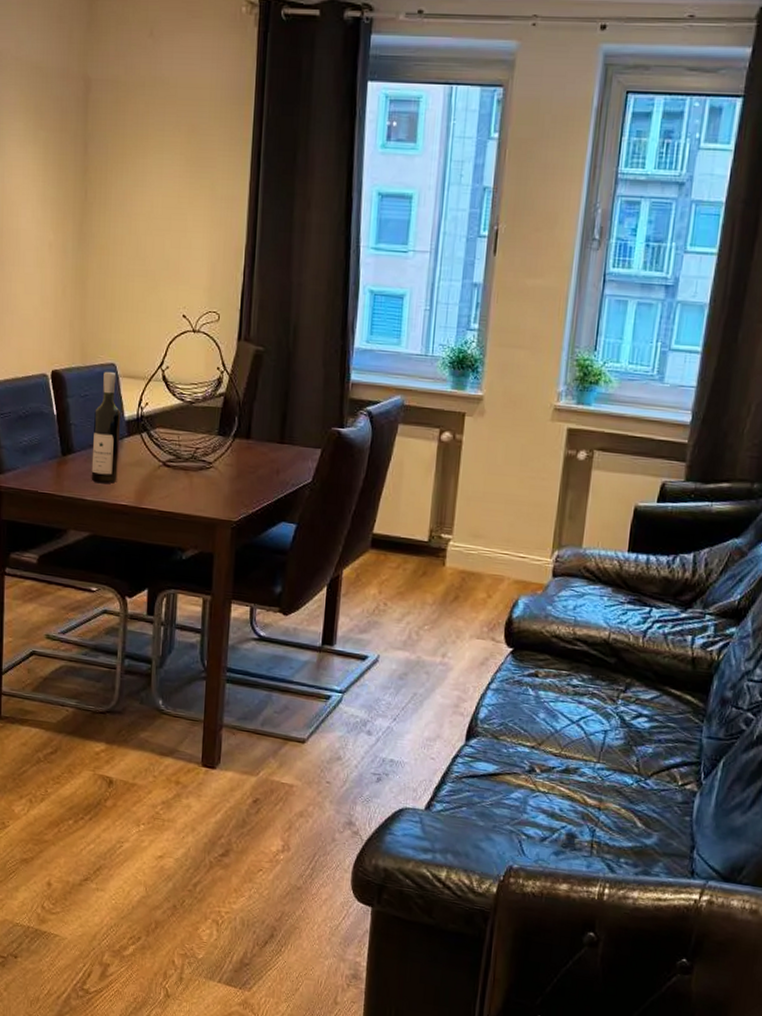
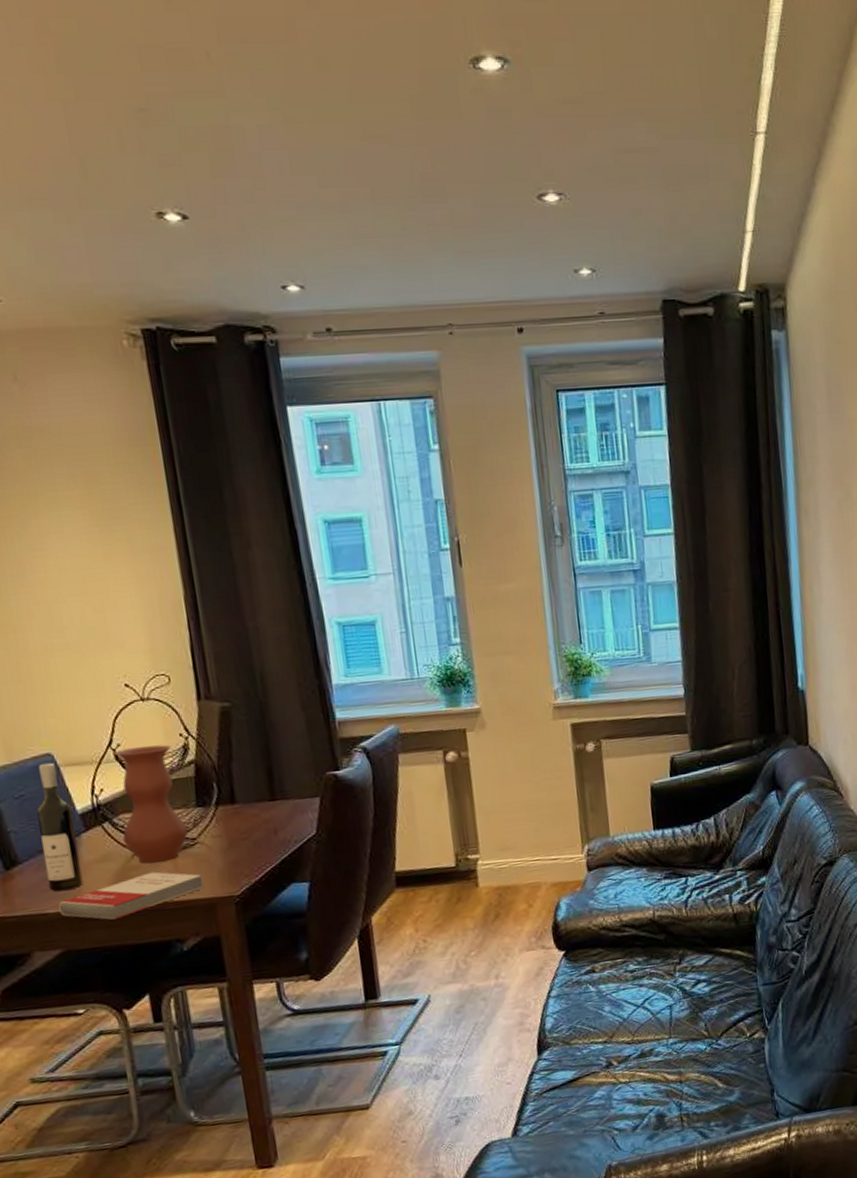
book: none [95,483,209,519] -> present [58,871,203,921]
vase: none [154,371,209,477] -> present [114,744,188,864]

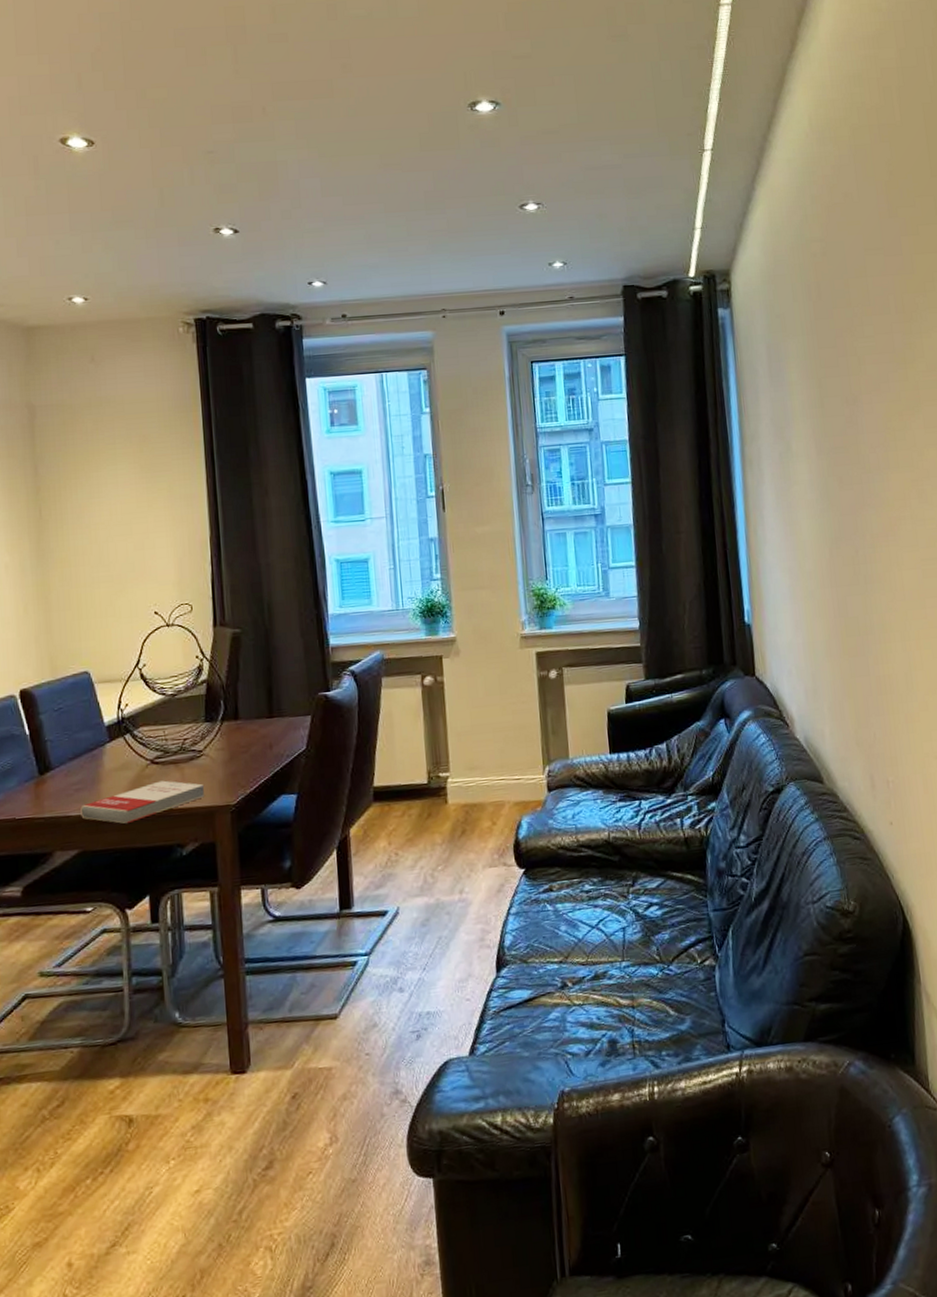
bottle: present [36,762,83,892] -> none [71,679,103,796]
vase: present [114,744,188,864] -> none [140,665,195,773]

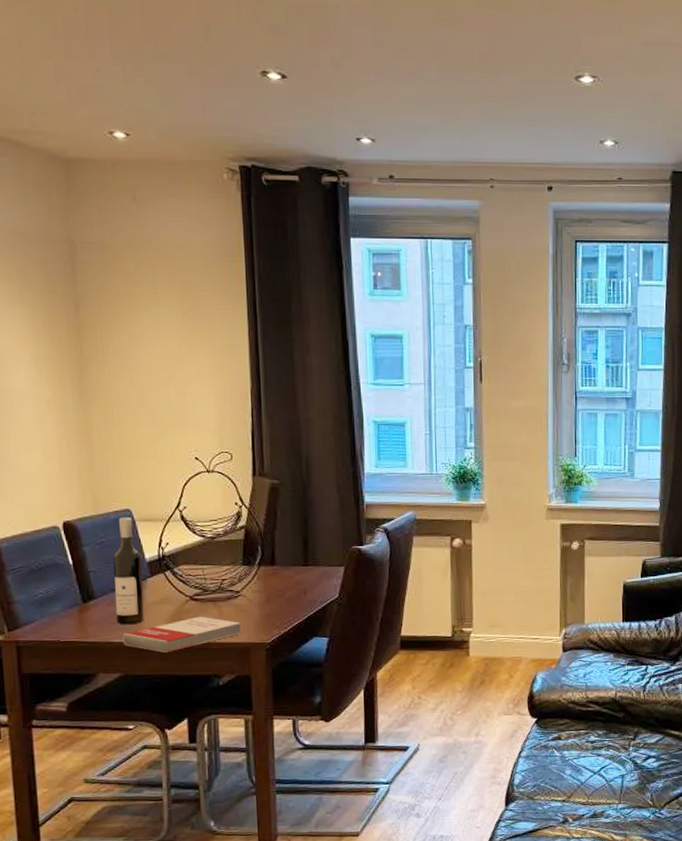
bottle: none [71,679,103,796] -> present [113,517,144,625]

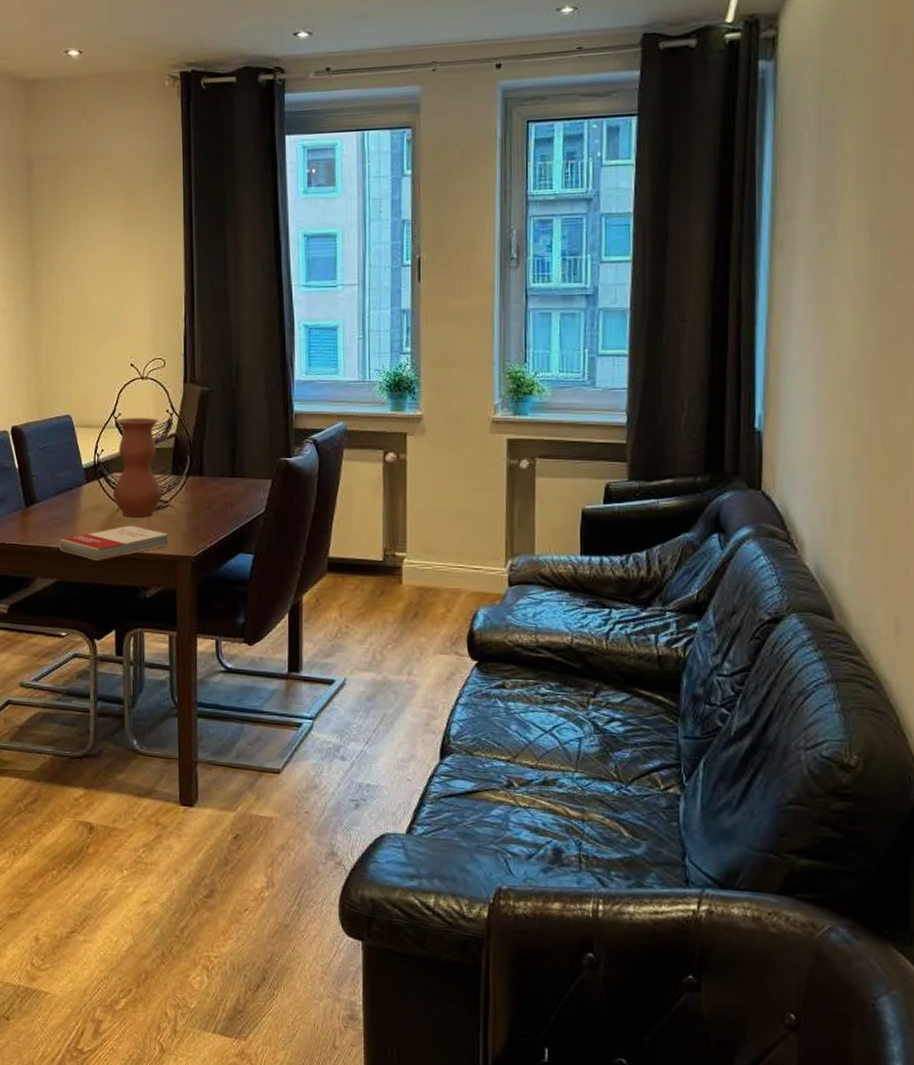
bottle: present [113,517,144,625] -> none [53,423,79,531]
vase: none [180,511,233,609] -> present [112,418,162,518]

